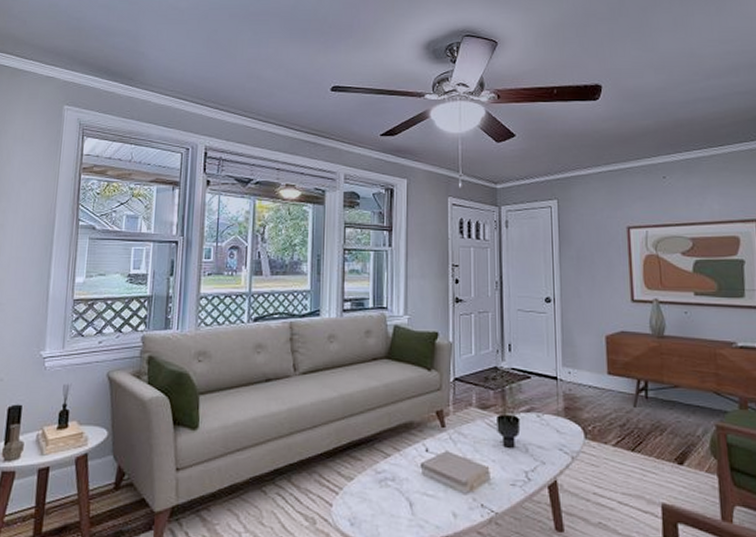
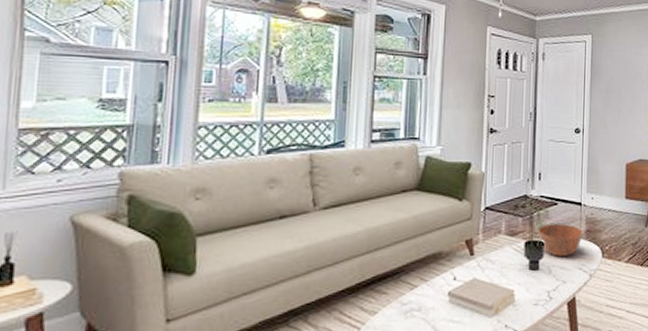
bowl: none [511,399,560,435] -> present [538,224,582,257]

